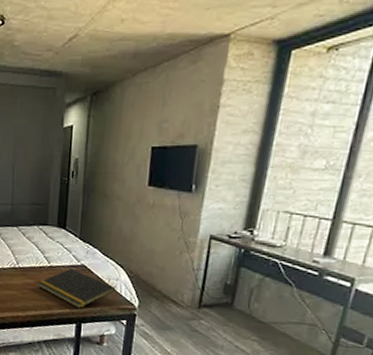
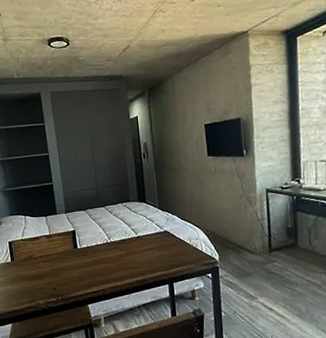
notepad: present [38,268,116,309] -> none [130,235,197,270]

